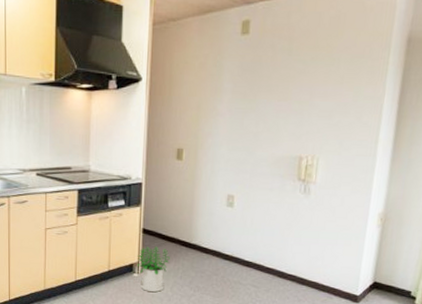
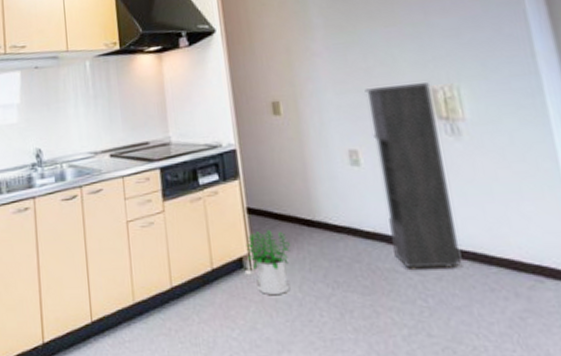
storage cabinet: none [242,149,300,284] -> present [364,82,462,269]

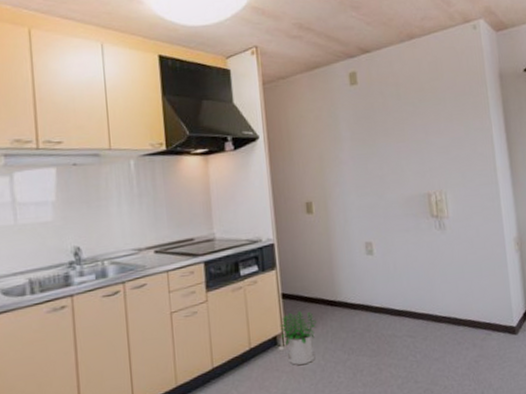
storage cabinet: present [364,82,462,269] -> none [379,188,441,334]

